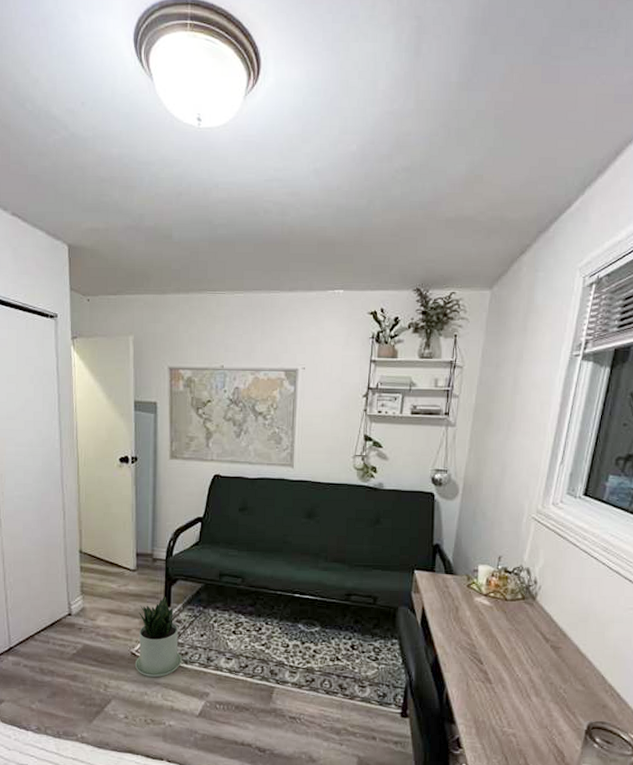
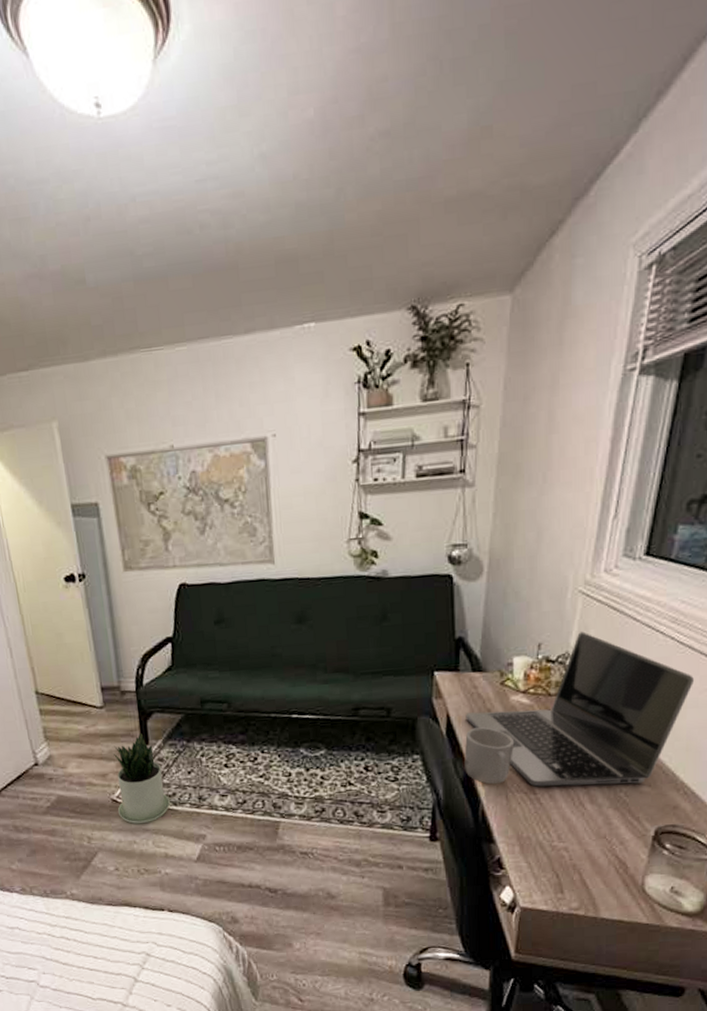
mug: none [434,621,476,672] -> present [464,727,515,785]
laptop: none [437,550,621,683] -> present [465,631,695,787]

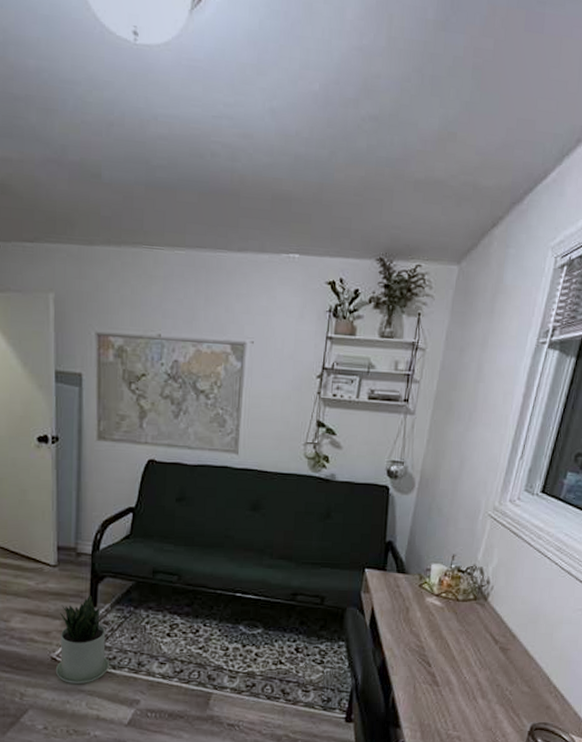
mug: present [464,727,515,785] -> none [382,622,426,675]
laptop: present [465,631,695,787] -> none [387,549,571,684]

